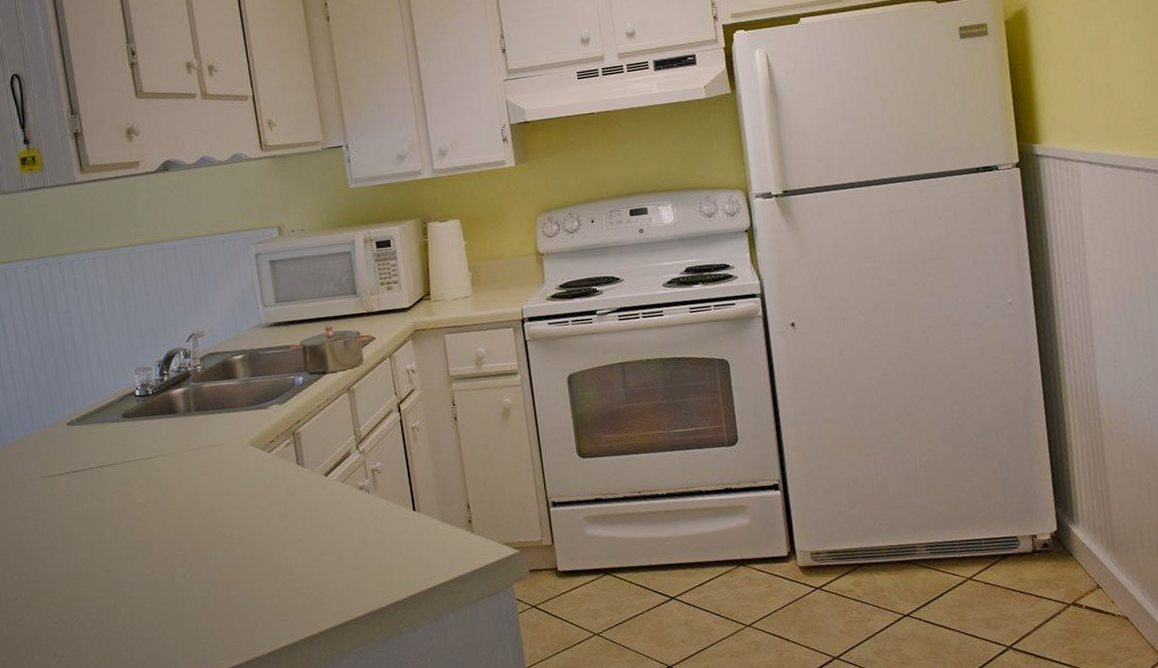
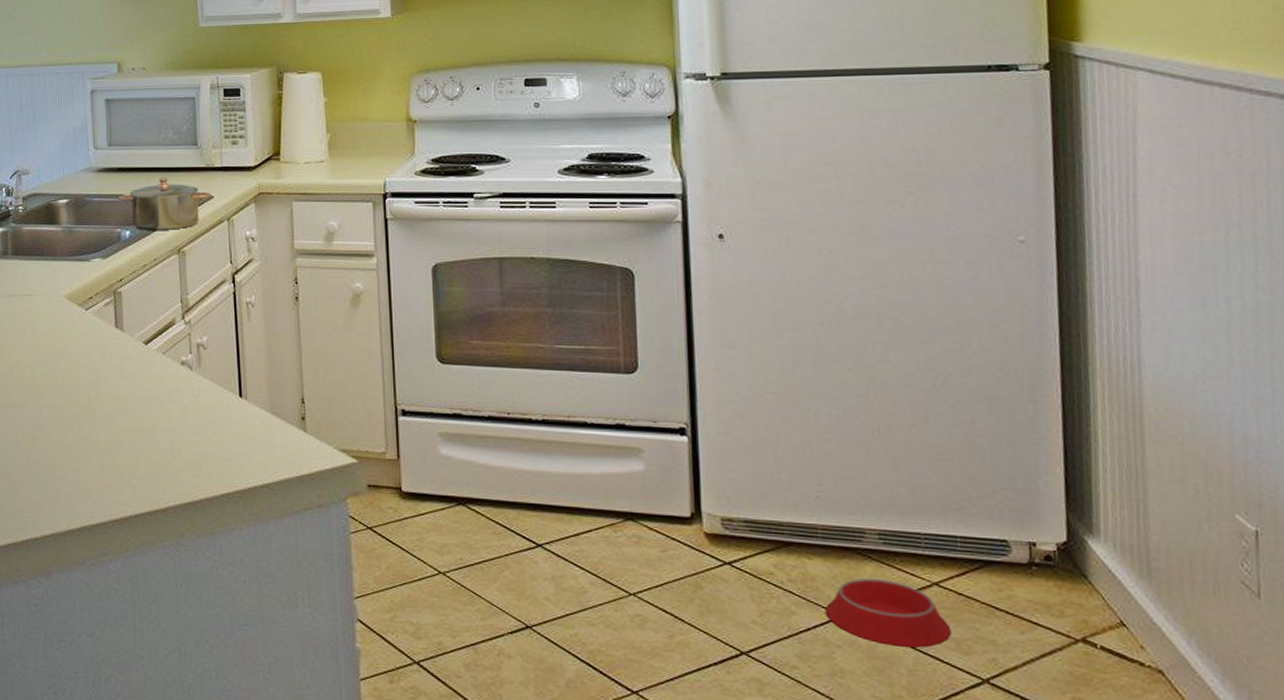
pet bowl: none [892,581,983,633] -> present [825,578,951,648]

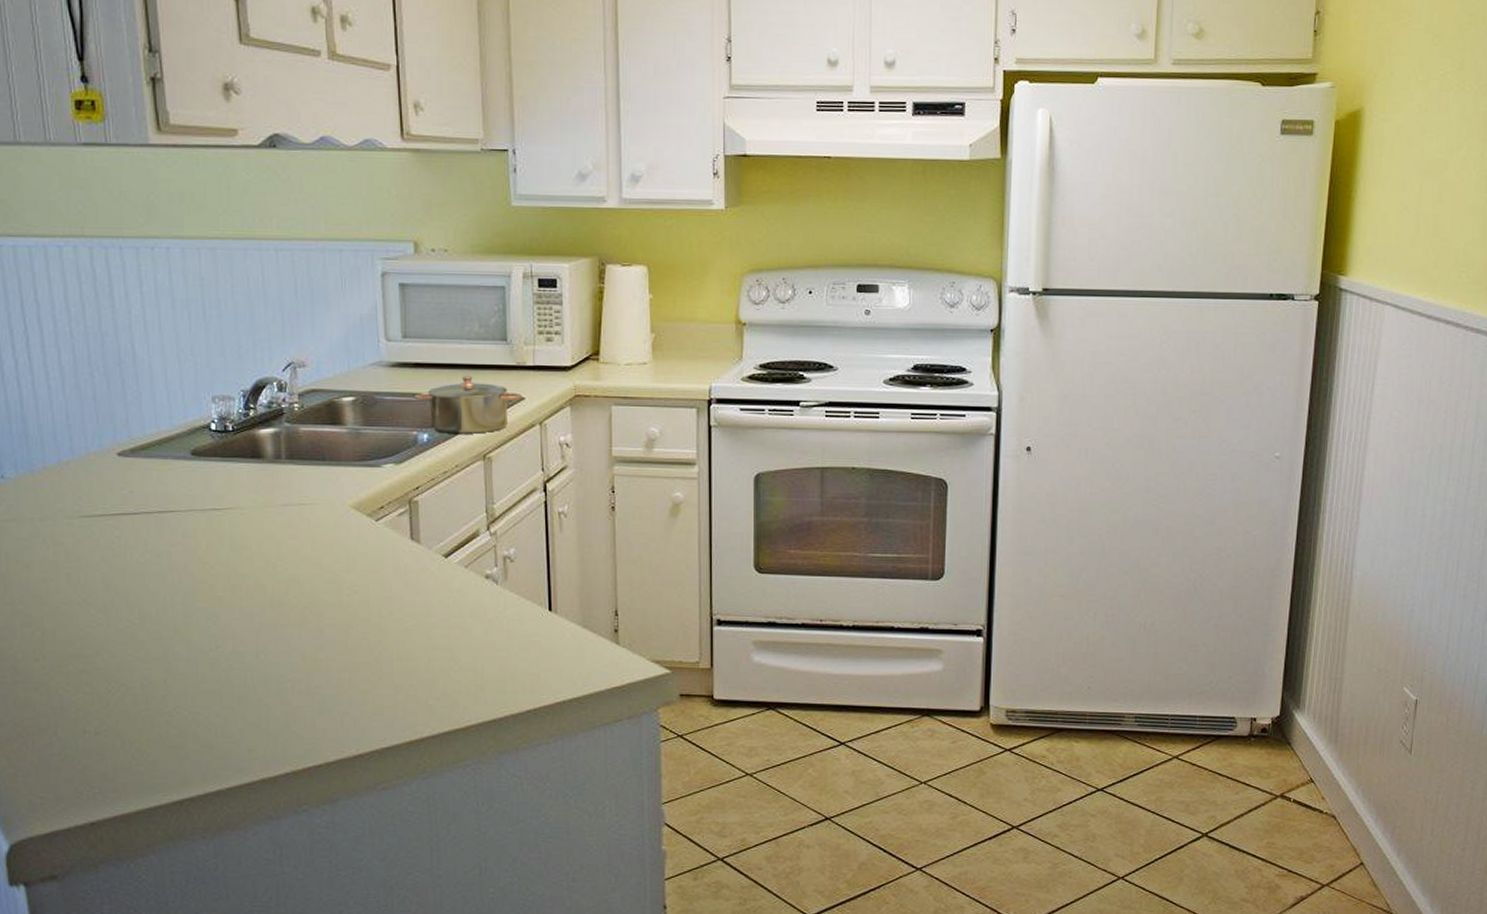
pet bowl: present [825,578,951,648] -> none [1085,756,1183,812]

